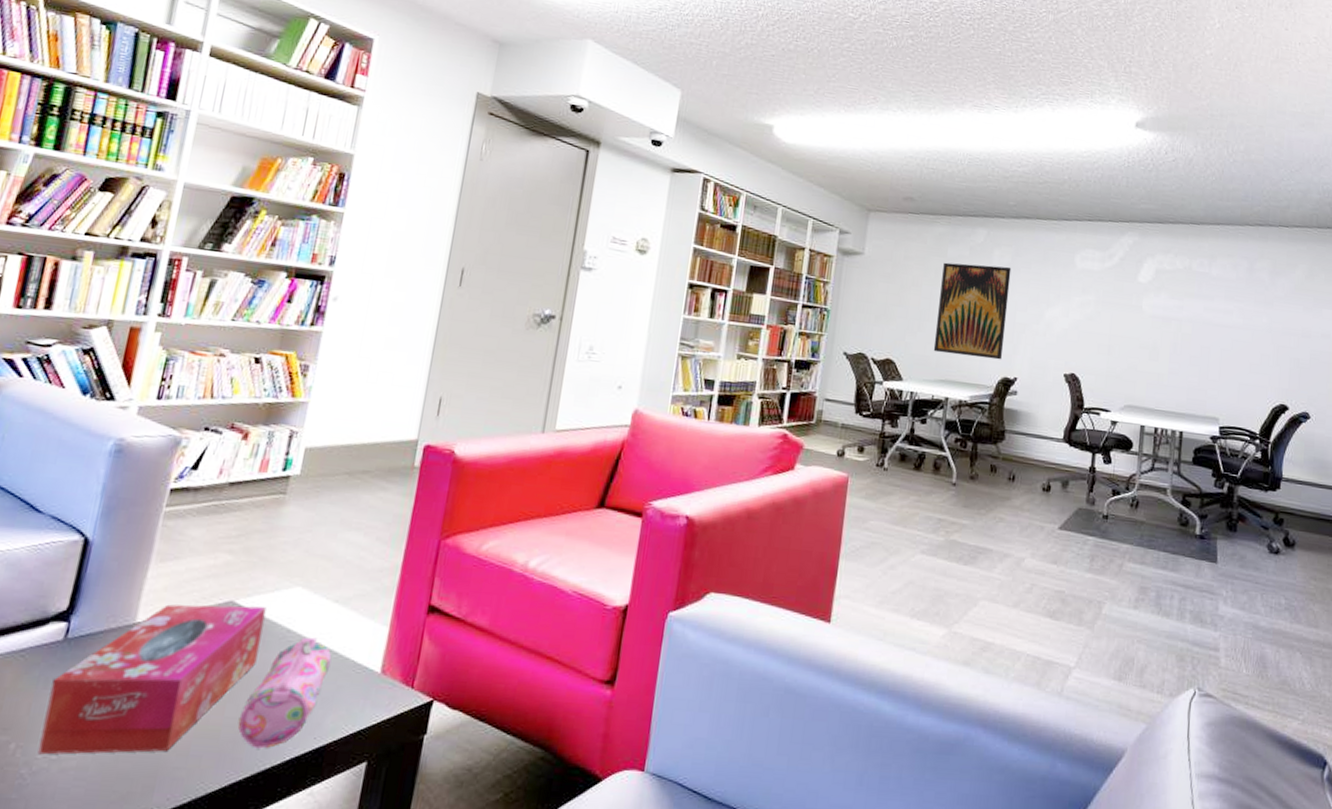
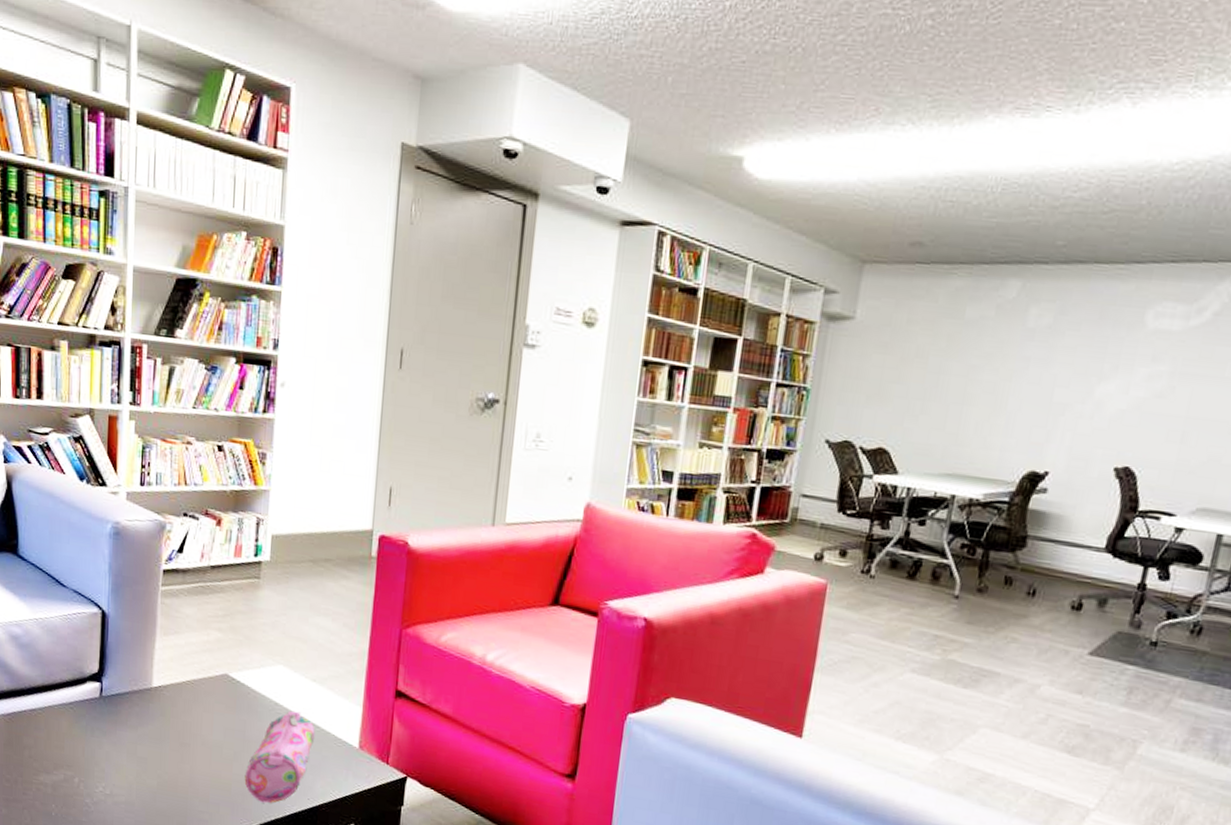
tissue box: present [37,604,267,755] -> none [95,673,256,797]
wall art: present [933,262,1012,360] -> none [939,325,1053,450]

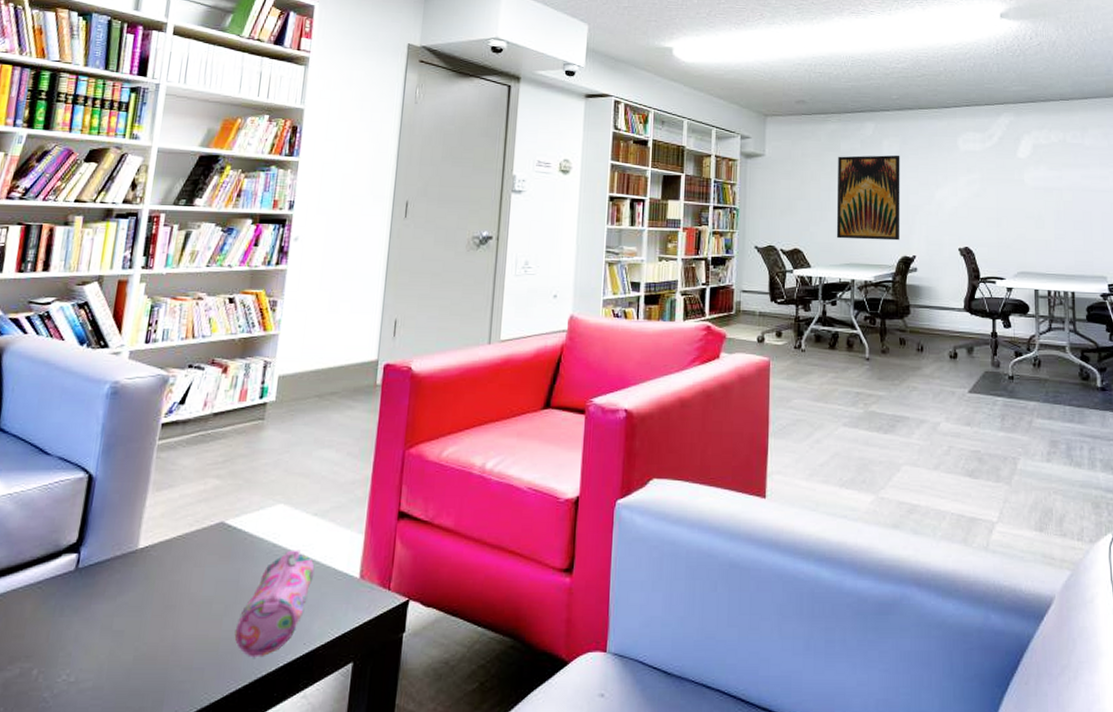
wall art: none [939,325,1053,450] -> present [836,155,900,241]

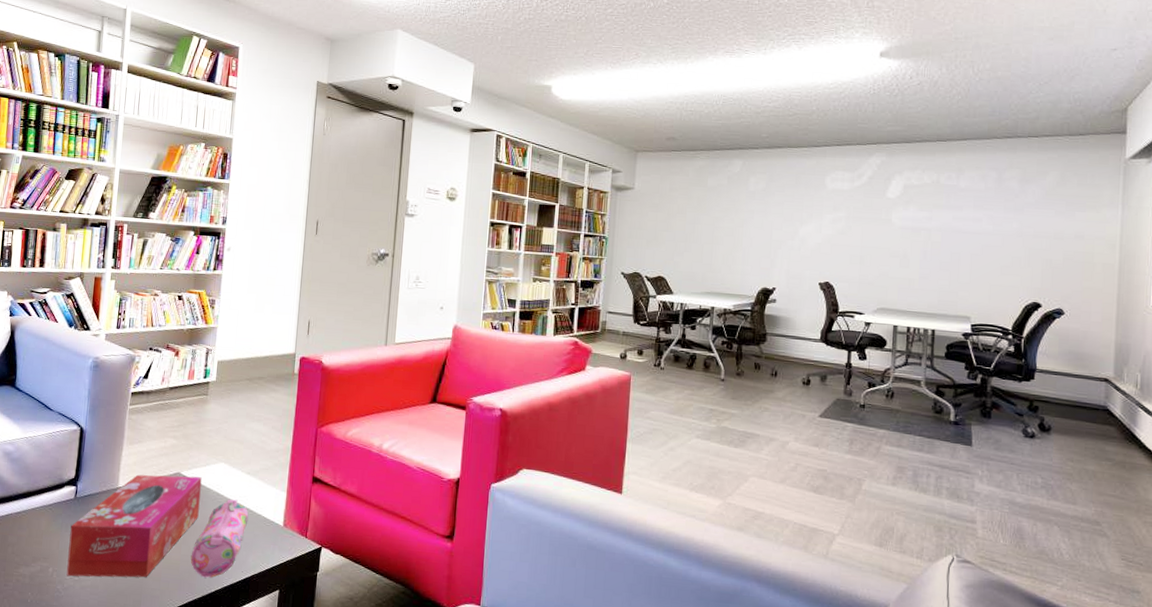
tissue box: none [57,525,253,678] -> present [66,474,202,578]
wall art: present [836,155,900,241] -> none [699,191,766,273]

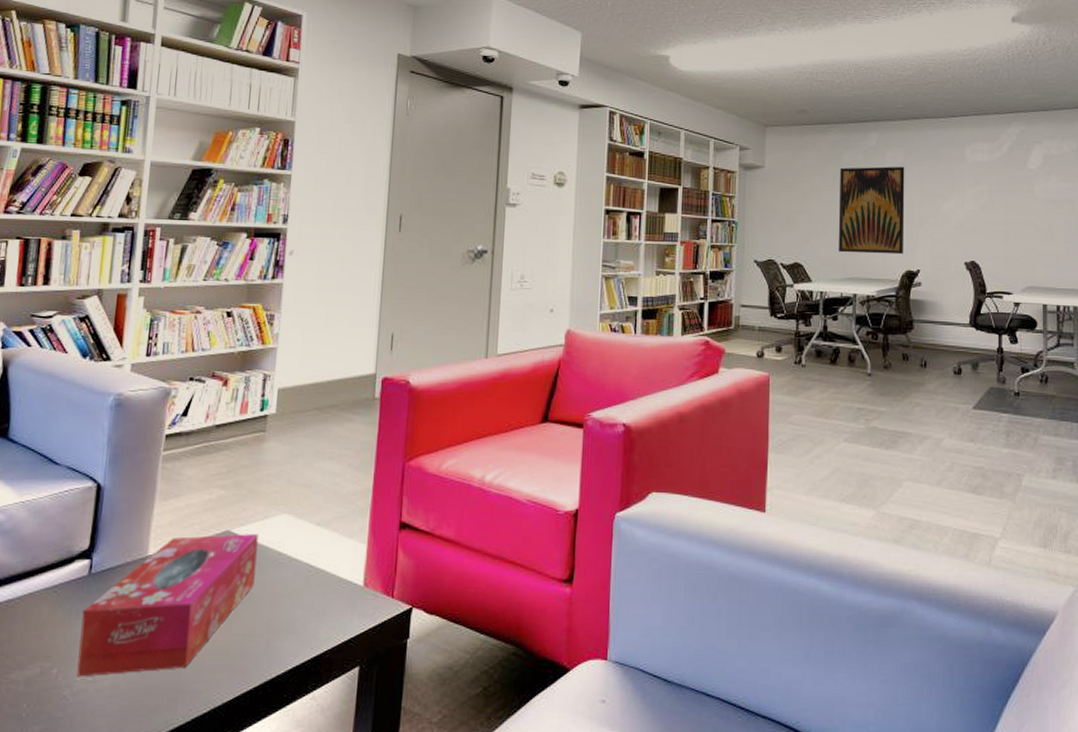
pencil case: present [190,499,249,578] -> none [244,558,320,661]
wall art: none [699,191,766,273] -> present [838,166,905,255]

